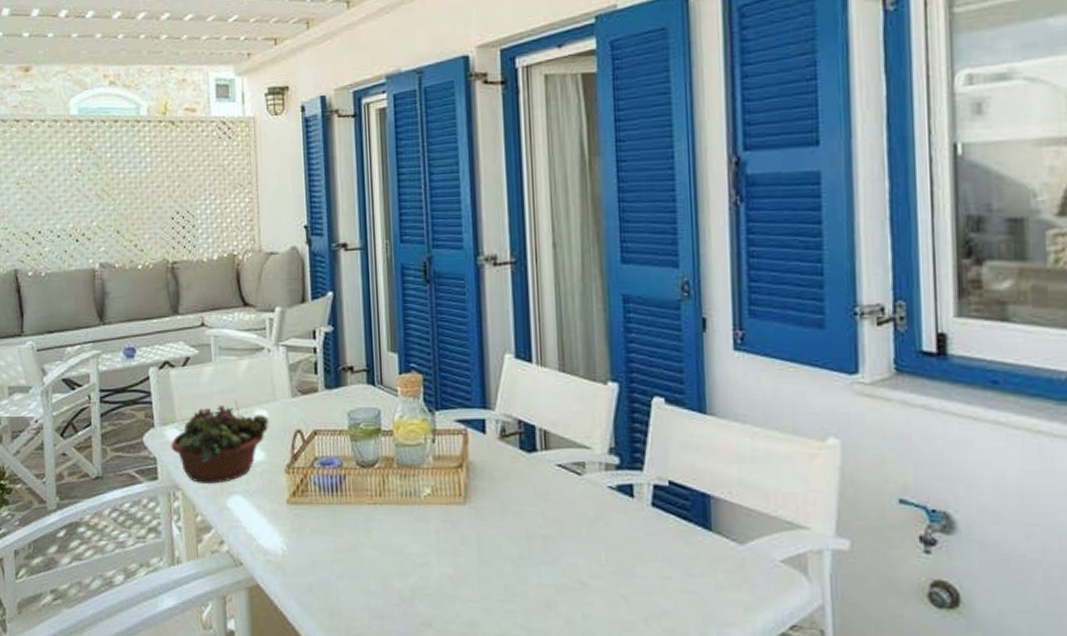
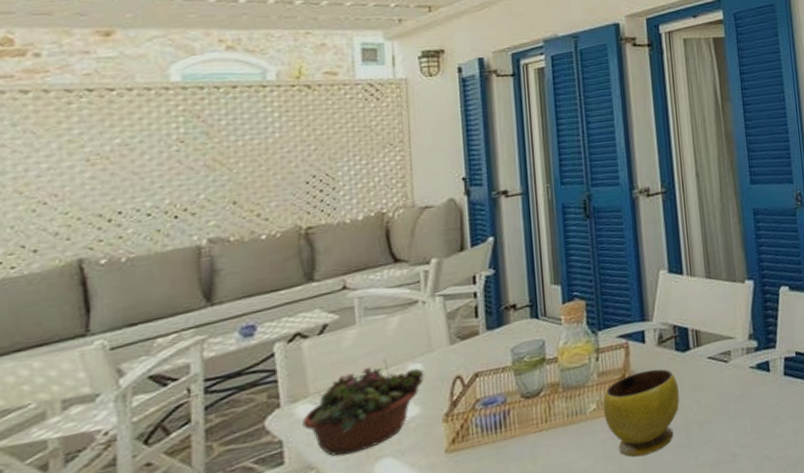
bowl: none [437,464,522,558] -> present [602,369,680,457]

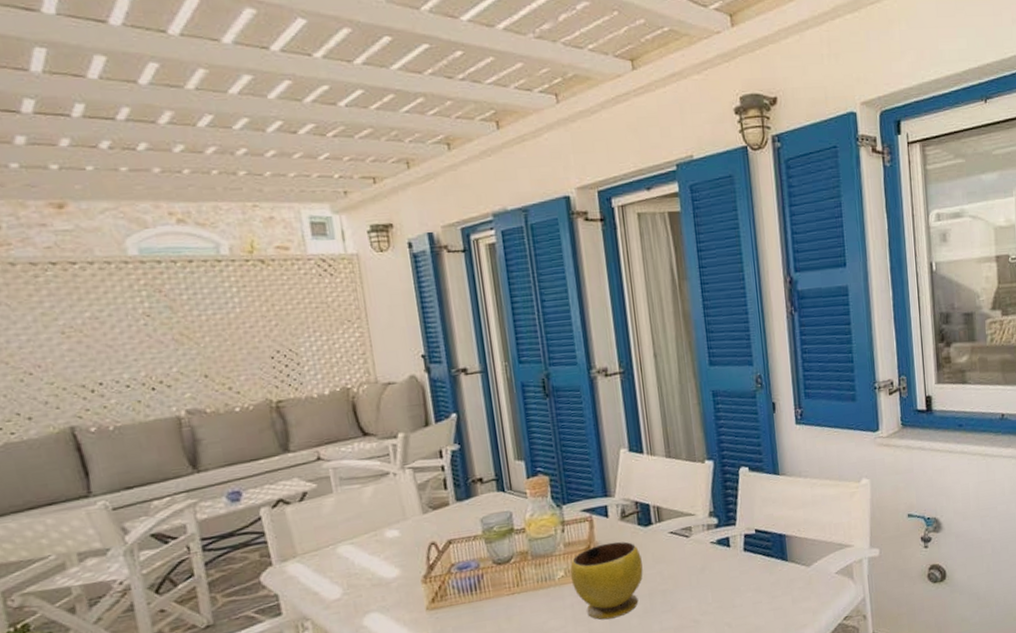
succulent planter: present [302,359,424,456] -> none [293,525,402,610]

